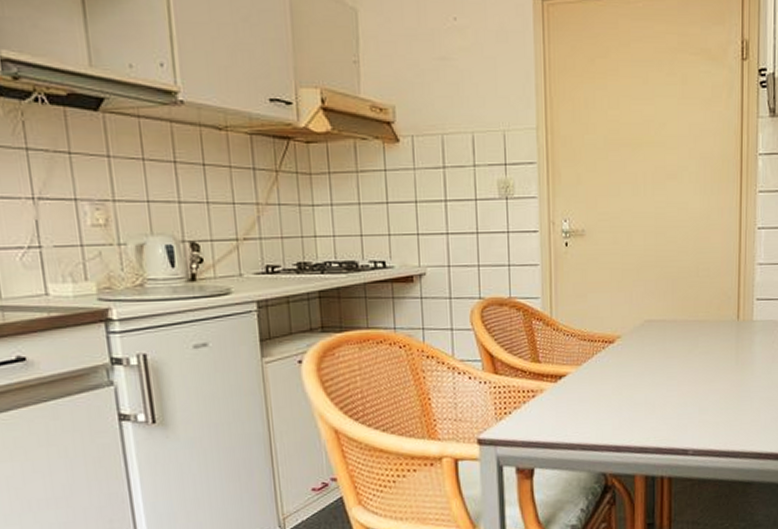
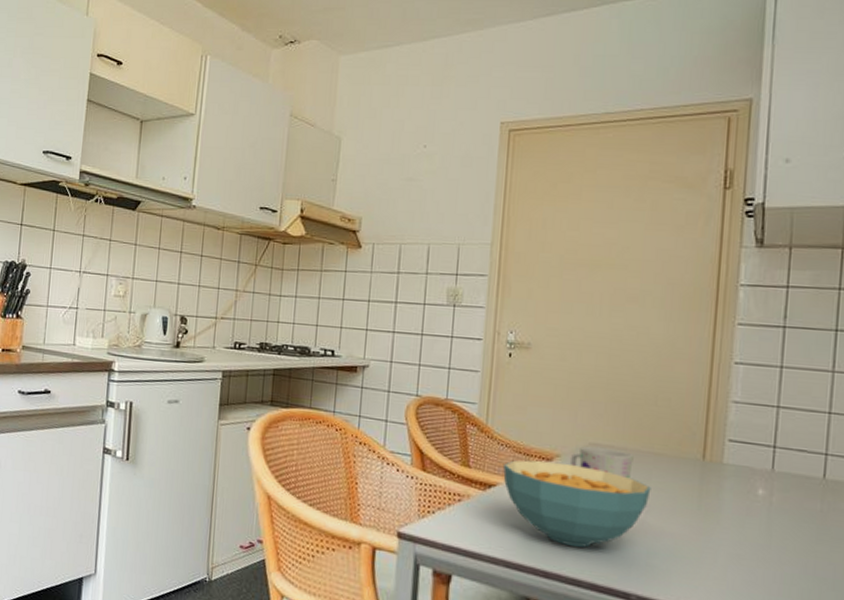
cereal bowl: none [571,343,699,419] -> present [503,460,651,548]
mug: none [629,322,683,348] -> present [569,446,634,479]

